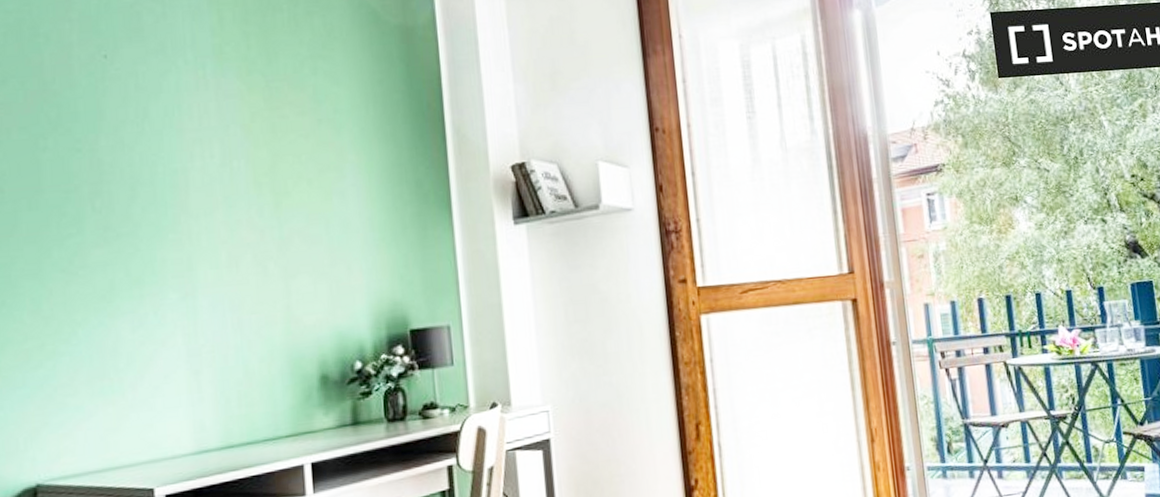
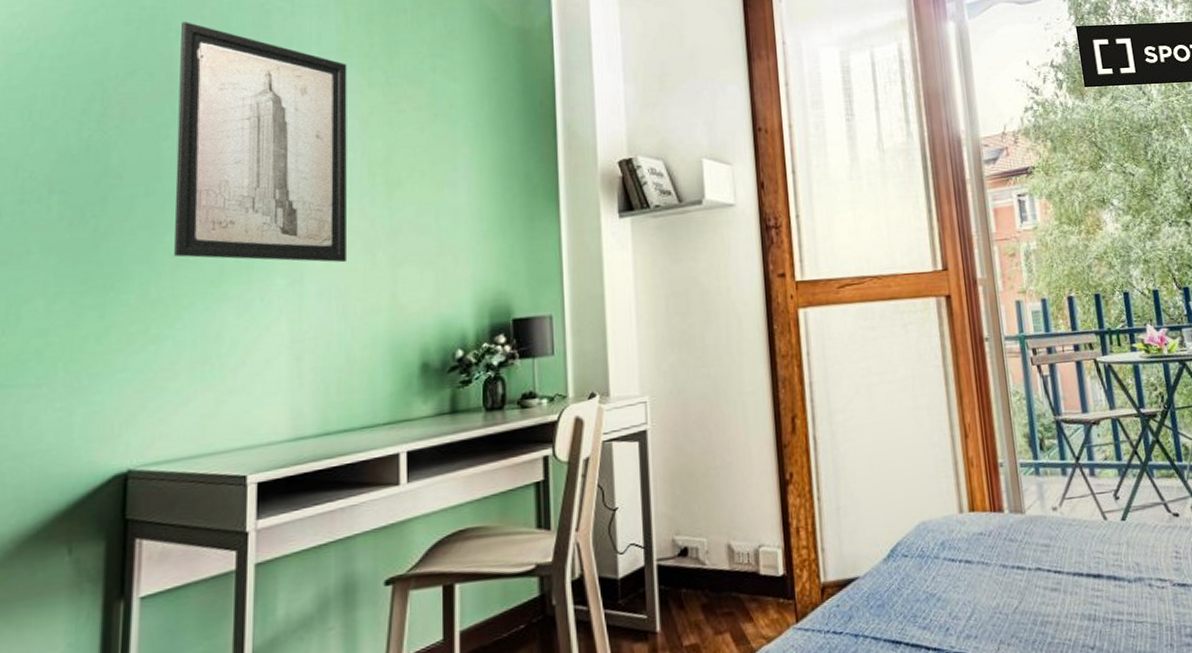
wall art: none [50,26,238,275] -> present [174,22,347,263]

